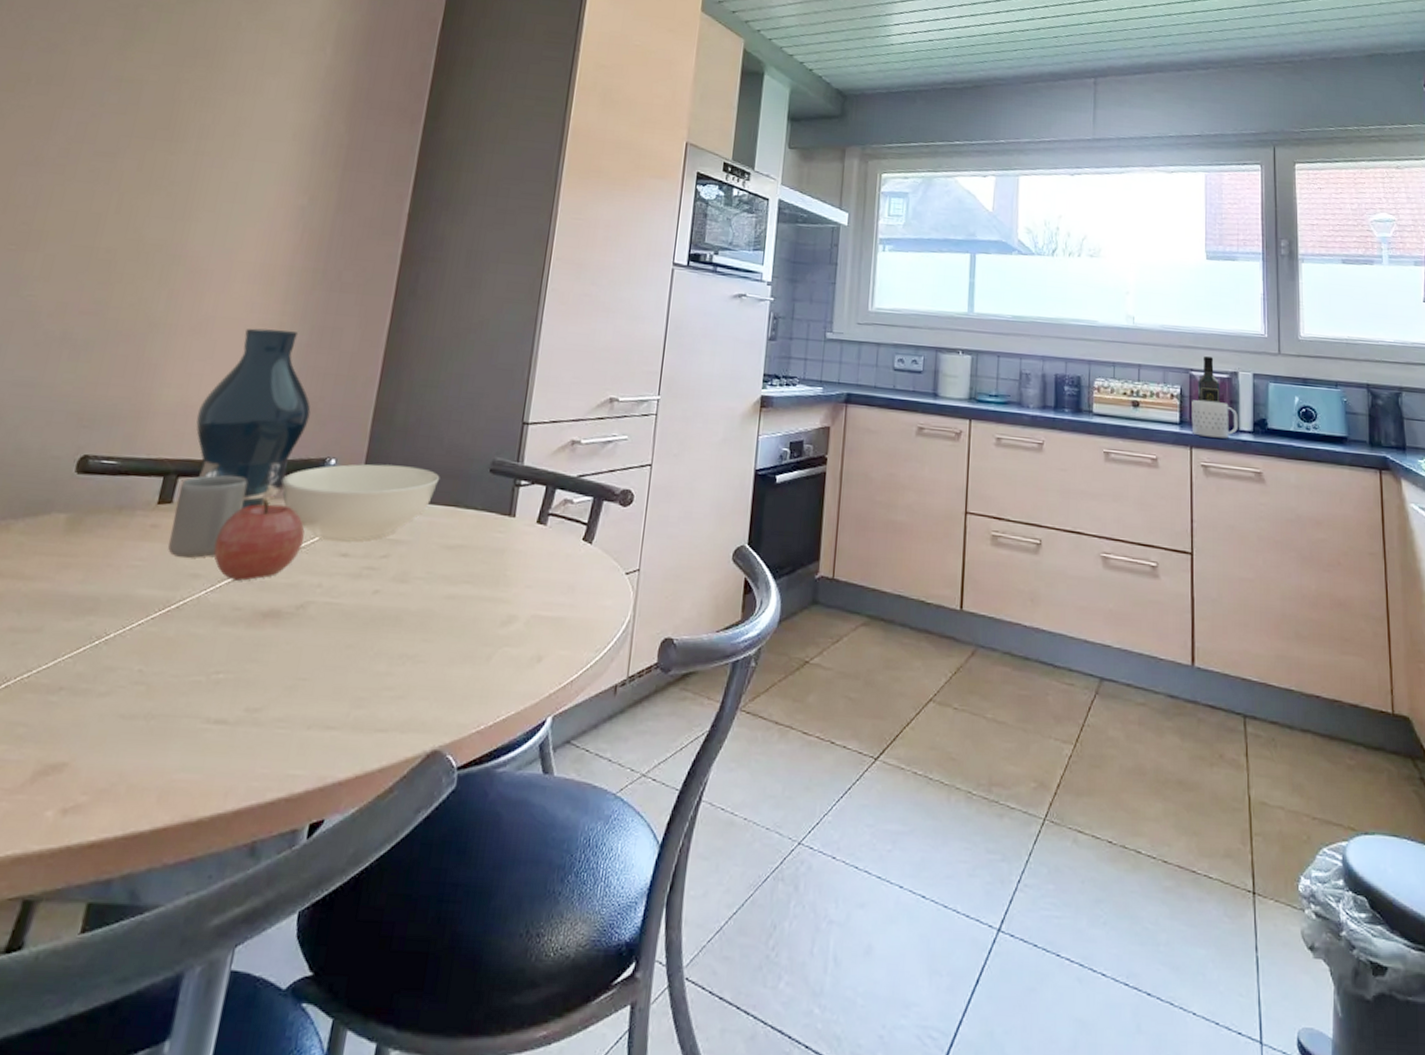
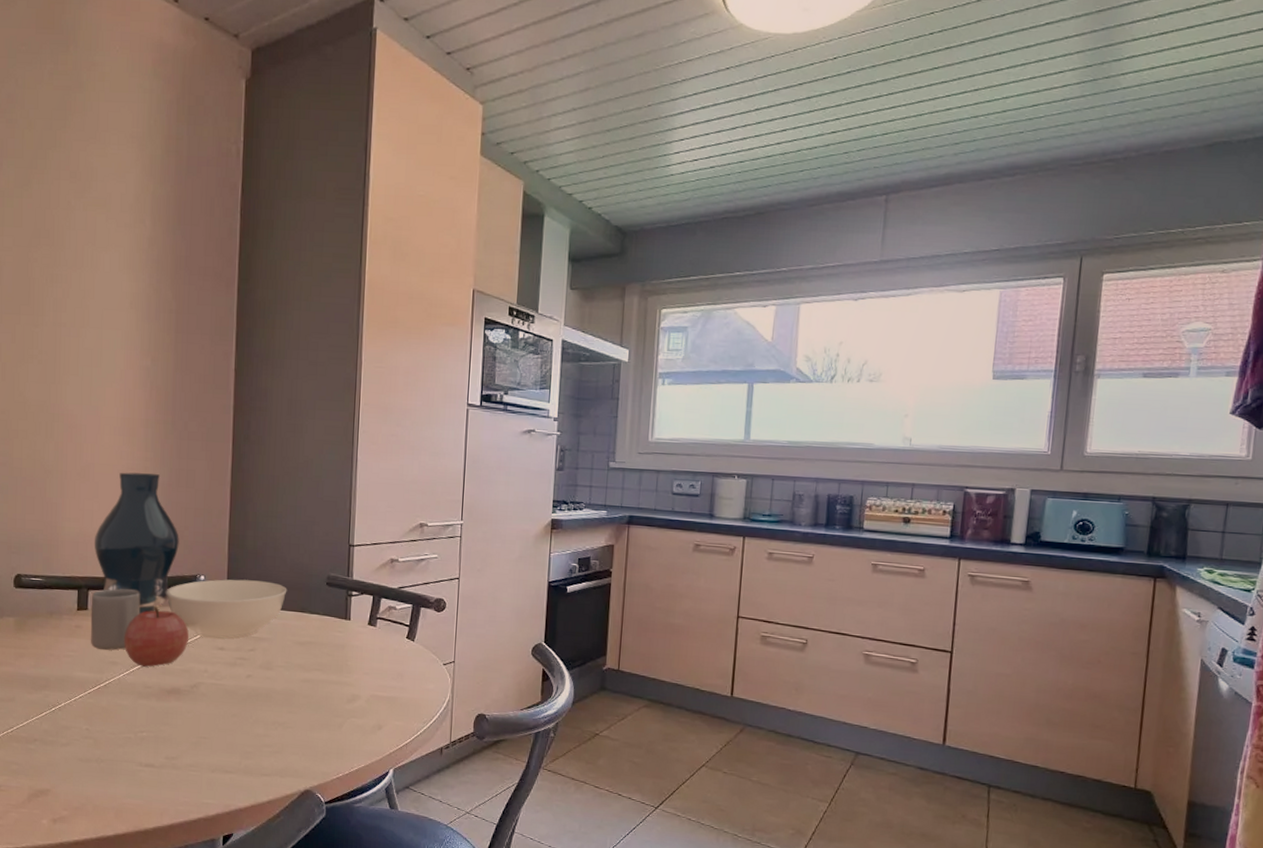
mug: present [1191,400,1238,439] -> none [961,515,1011,551]
wine bottle: present [1197,356,1220,404] -> none [970,474,995,519]

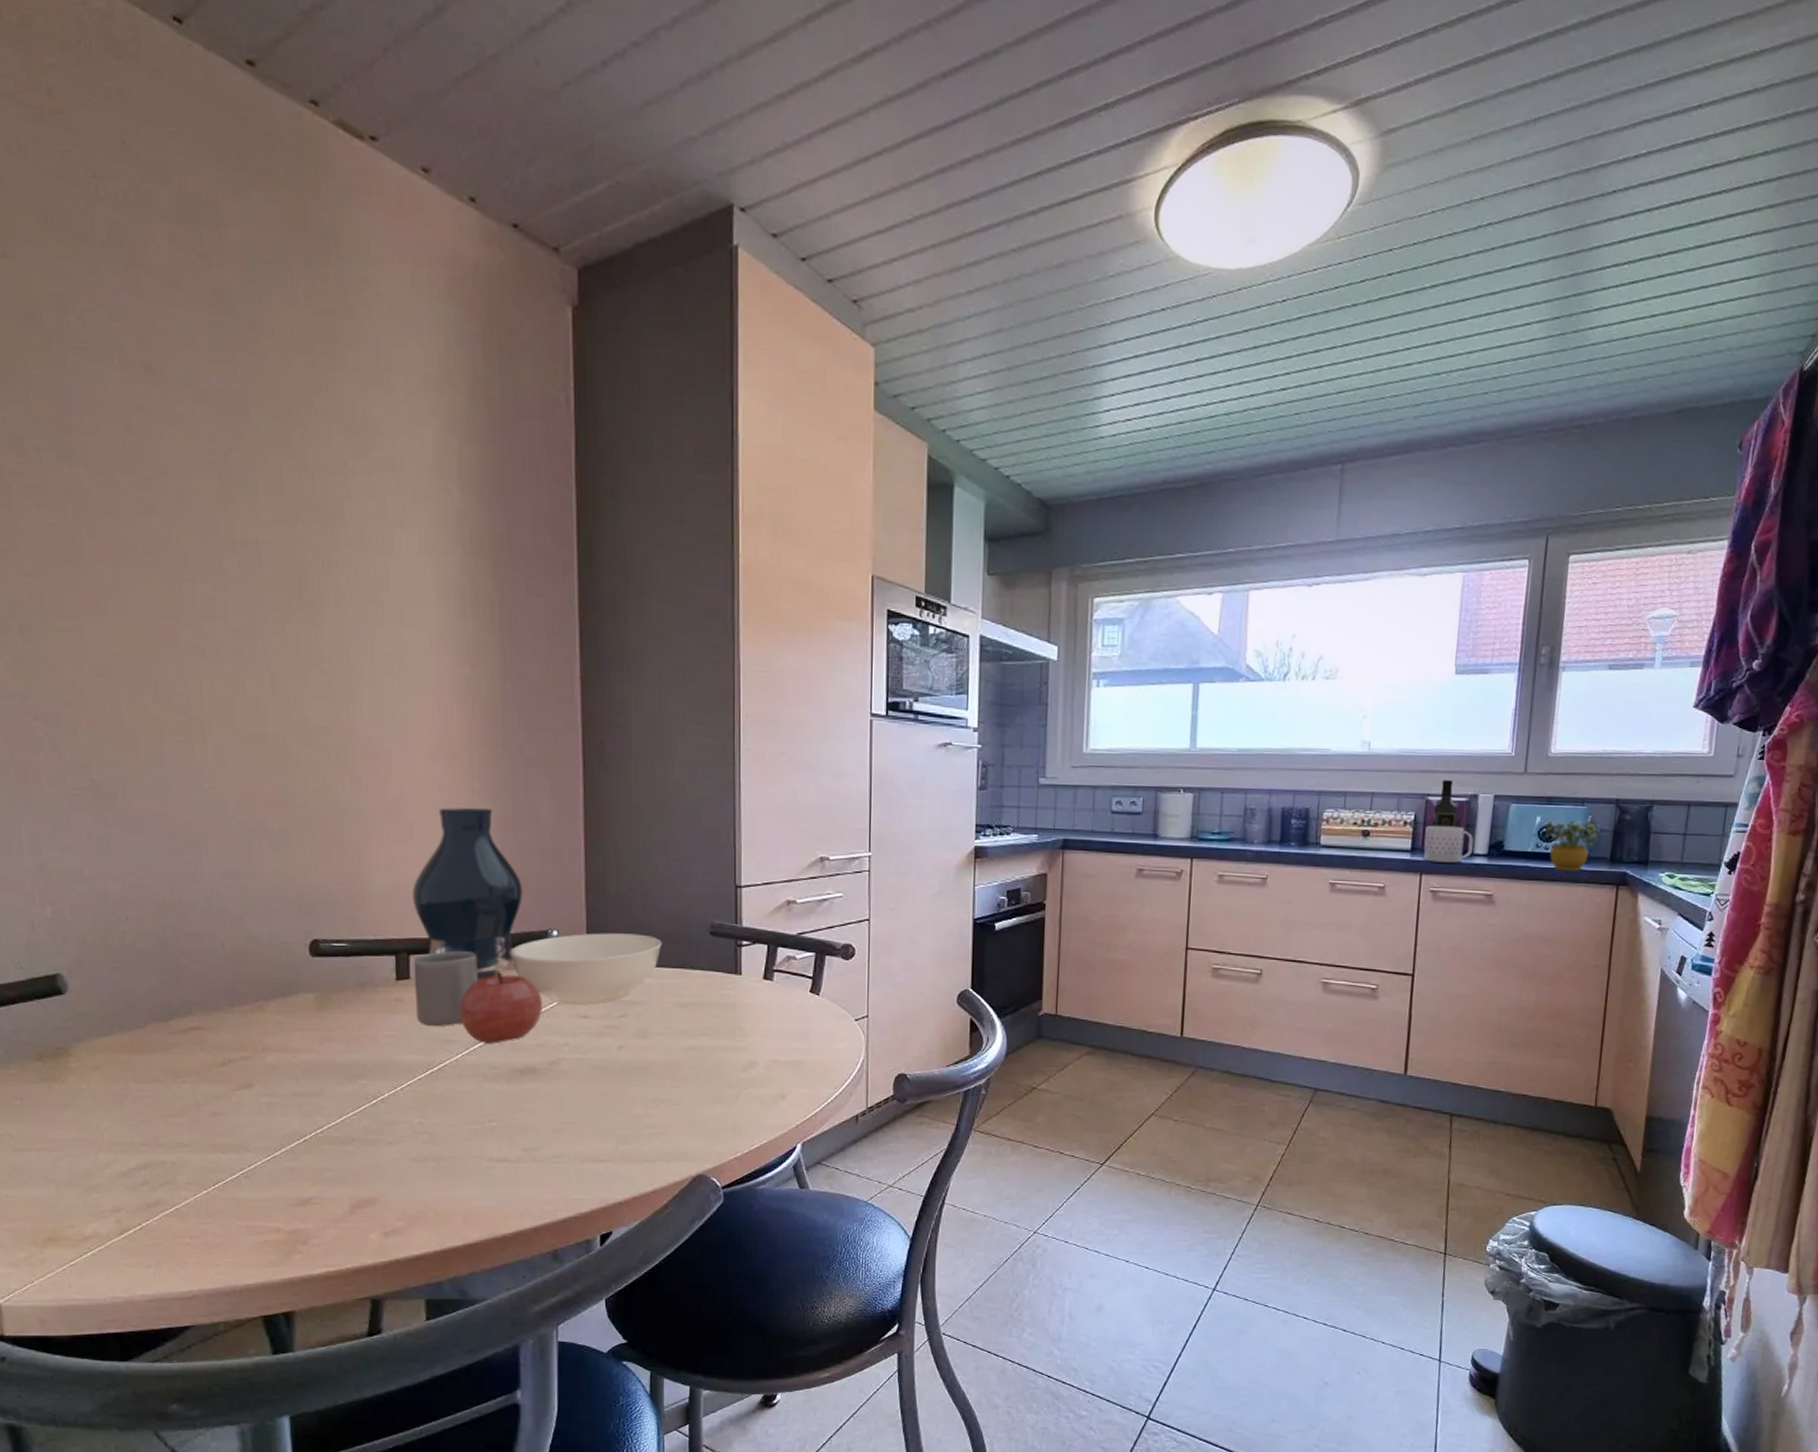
mug: none [961,515,1011,551] -> present [1423,826,1474,864]
wine bottle: none [970,474,995,519] -> present [1432,780,1458,828]
potted flower: none [1075,512,1139,563] -> present [1539,816,1602,871]

